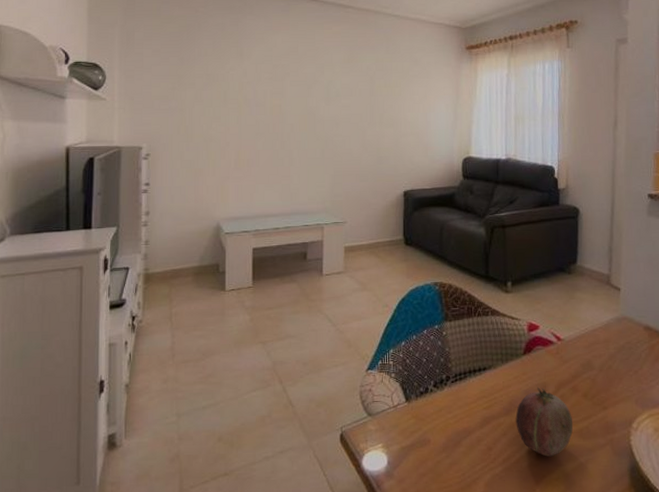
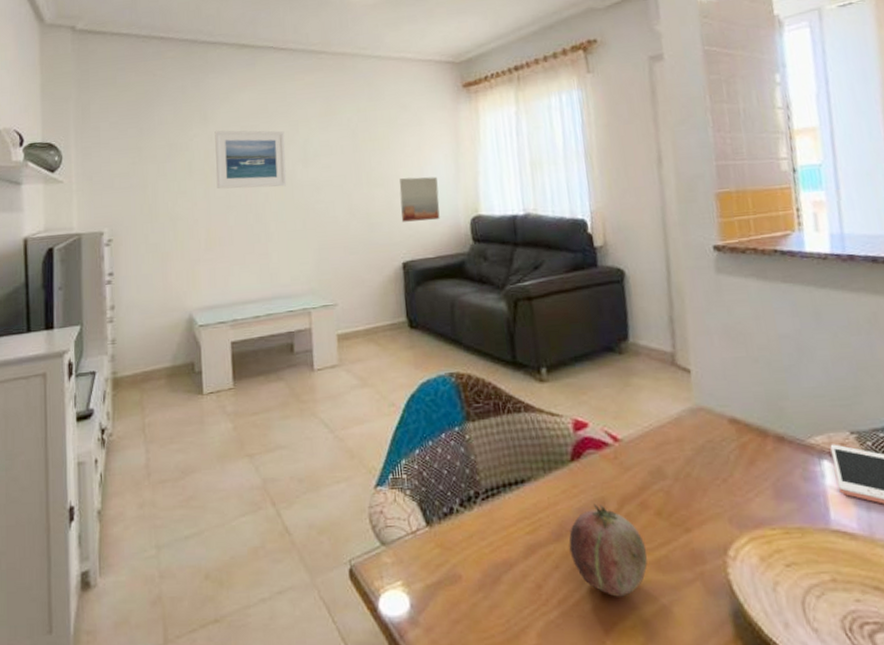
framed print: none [248,66,311,120] -> present [214,130,287,189]
wall art: none [405,121,438,158] -> present [399,176,440,222]

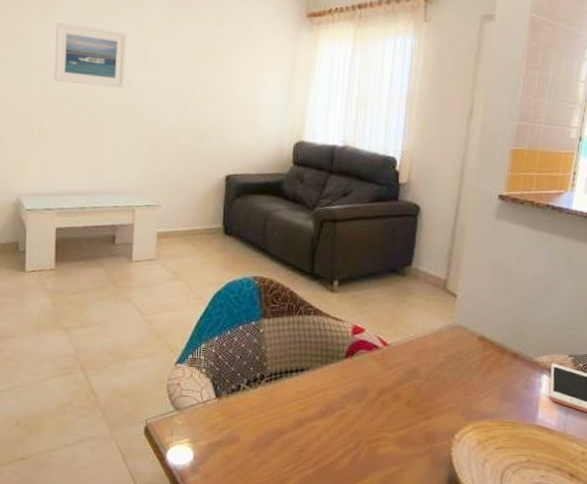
wall art: present [399,176,440,222] -> none [230,97,269,141]
fruit: present [568,503,648,597] -> none [331,392,393,462]

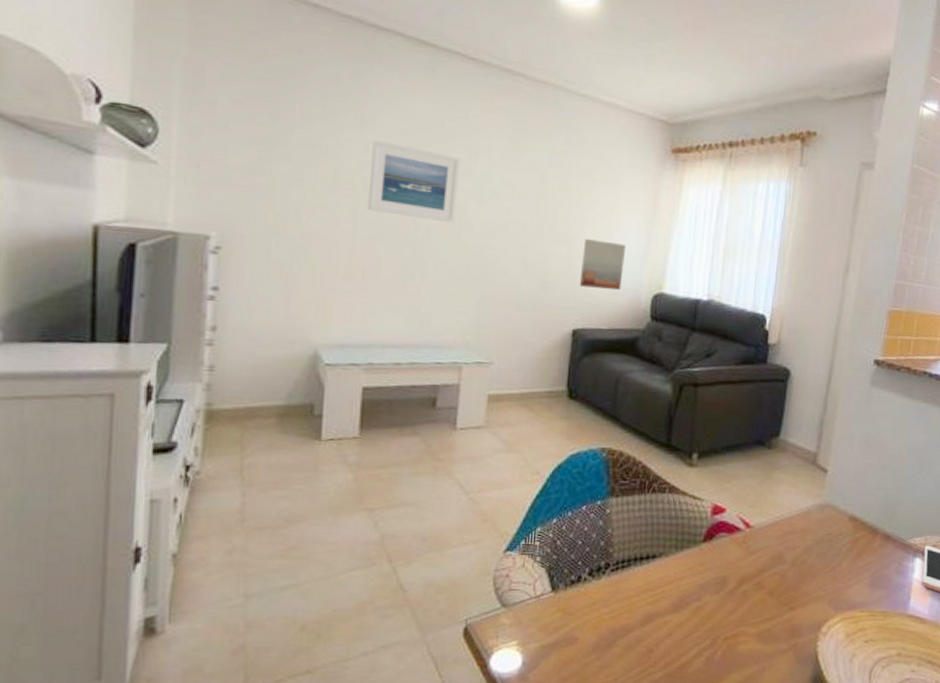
wall art: none [230,97,269,141] -> present [579,239,626,291]

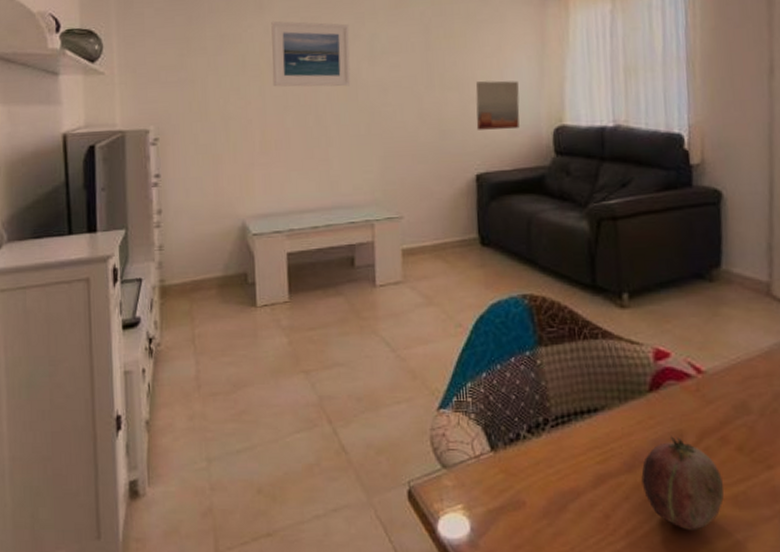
fruit: none [685,581,754,662] -> present [641,436,725,531]

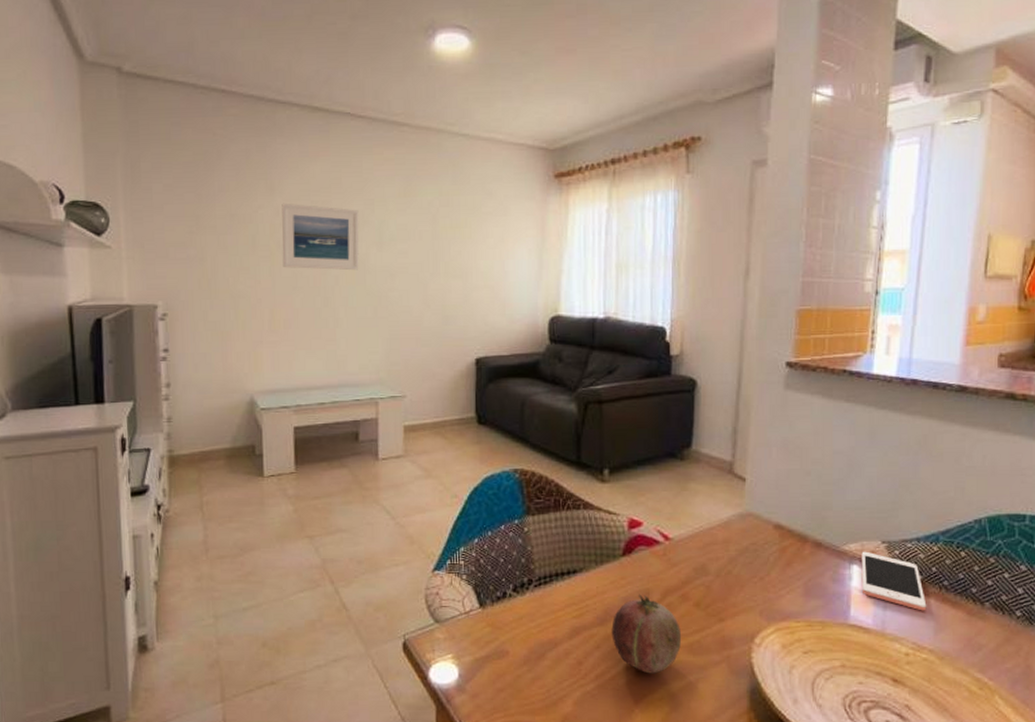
wall art: present [475,80,520,130] -> none [477,271,519,318]

